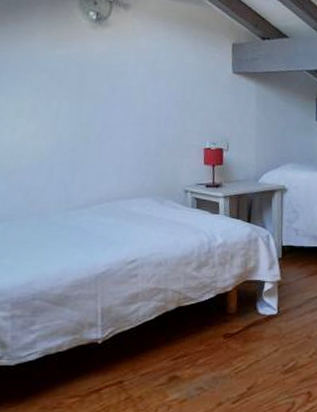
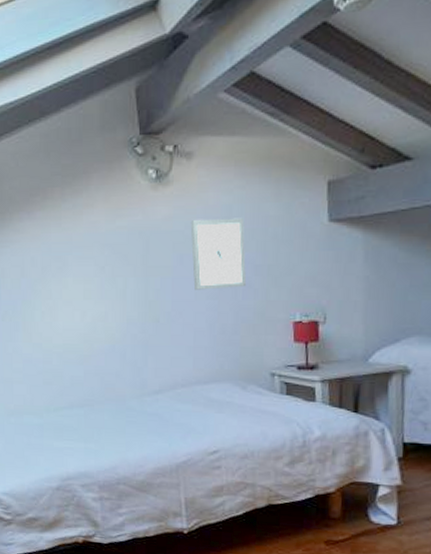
wall art: none [123,59,169,118] -> present [190,217,247,290]

